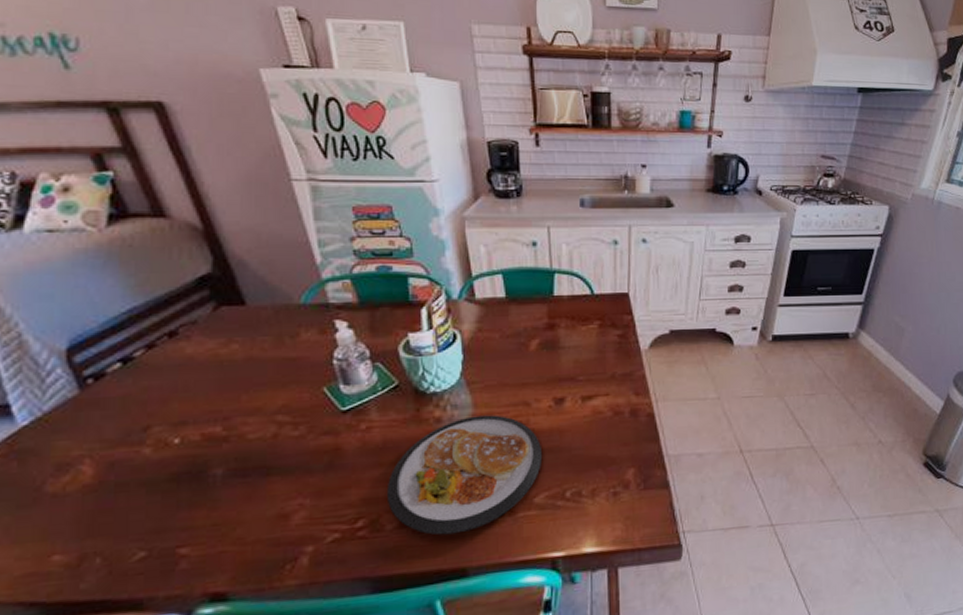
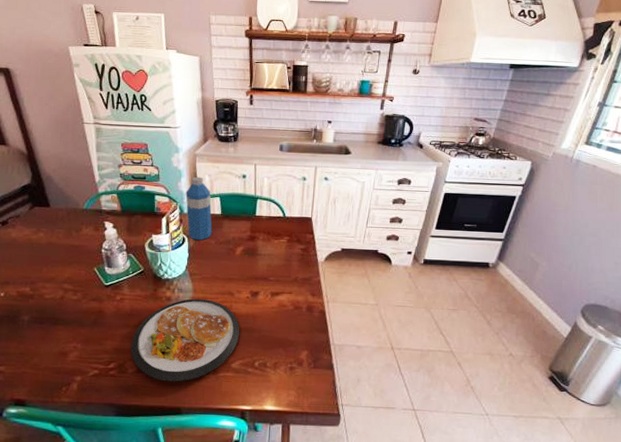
water bottle: none [453,247,495,336] -> present [185,176,212,241]

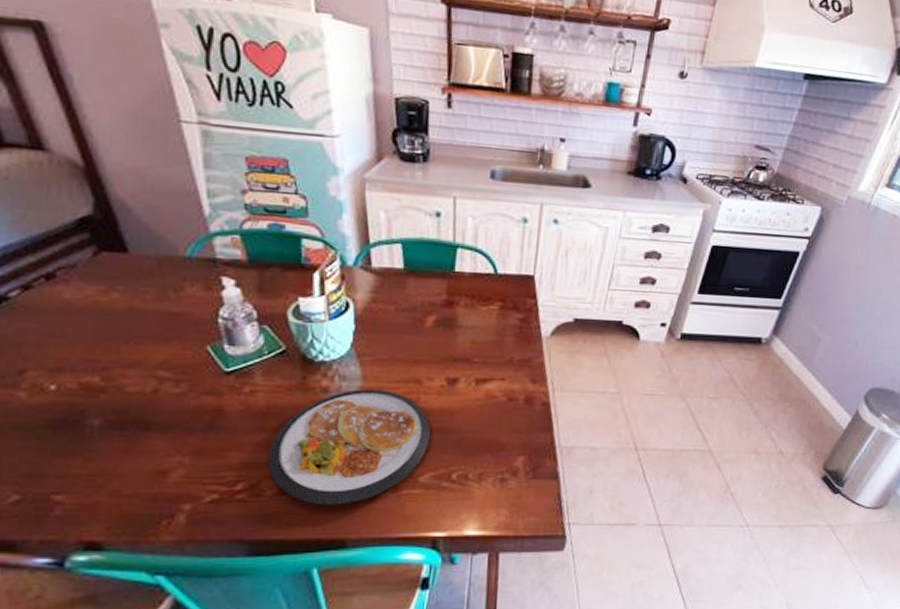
water bottle: present [185,176,212,241] -> none [349,212,391,306]

